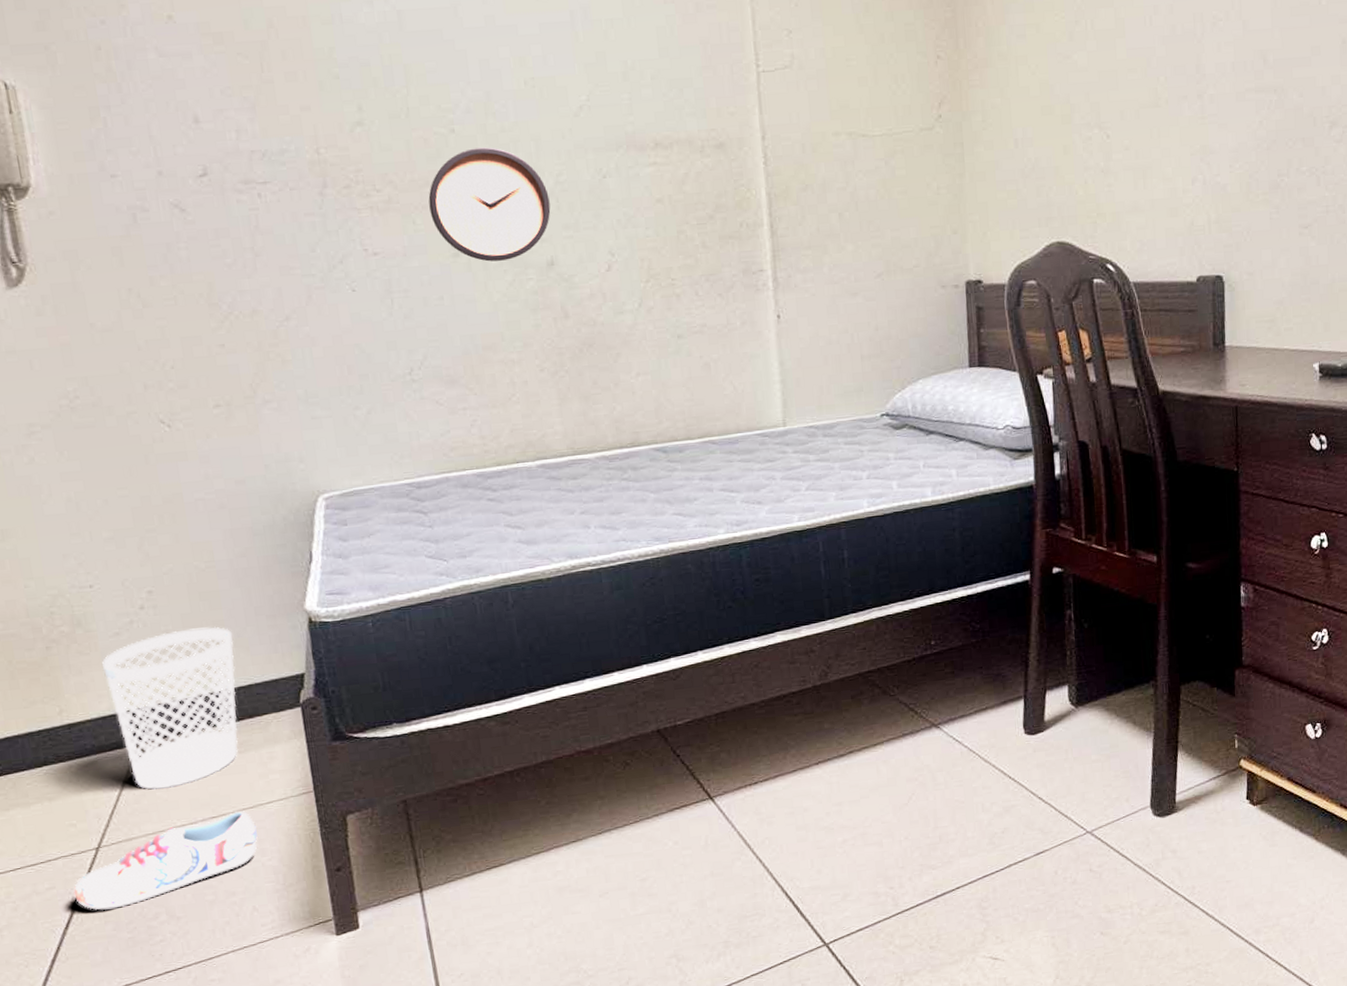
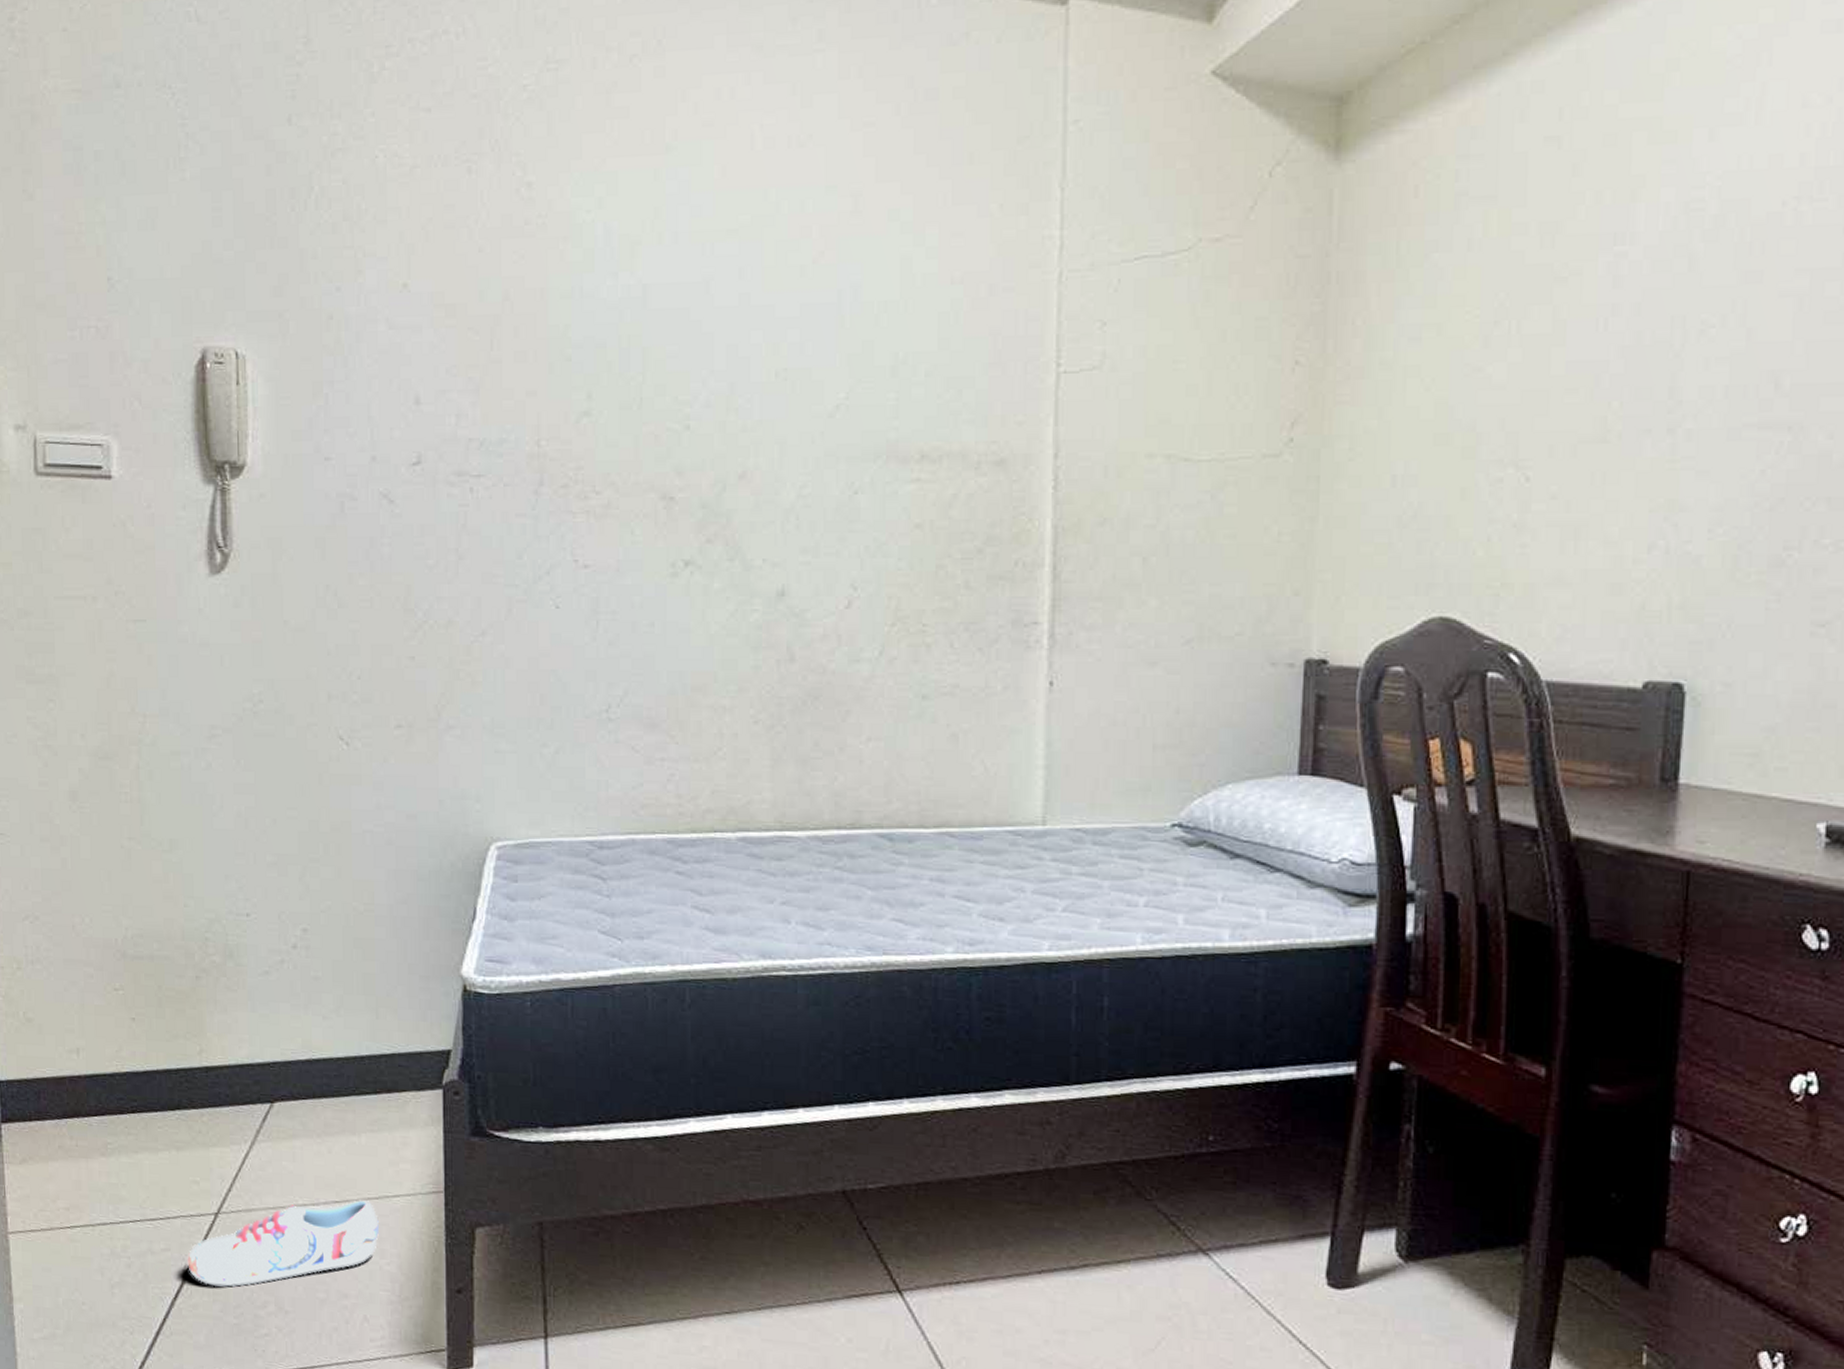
wastebasket: present [102,626,239,790] -> none [248,978,382,1159]
clock: present [428,147,551,262] -> none [652,449,788,585]

